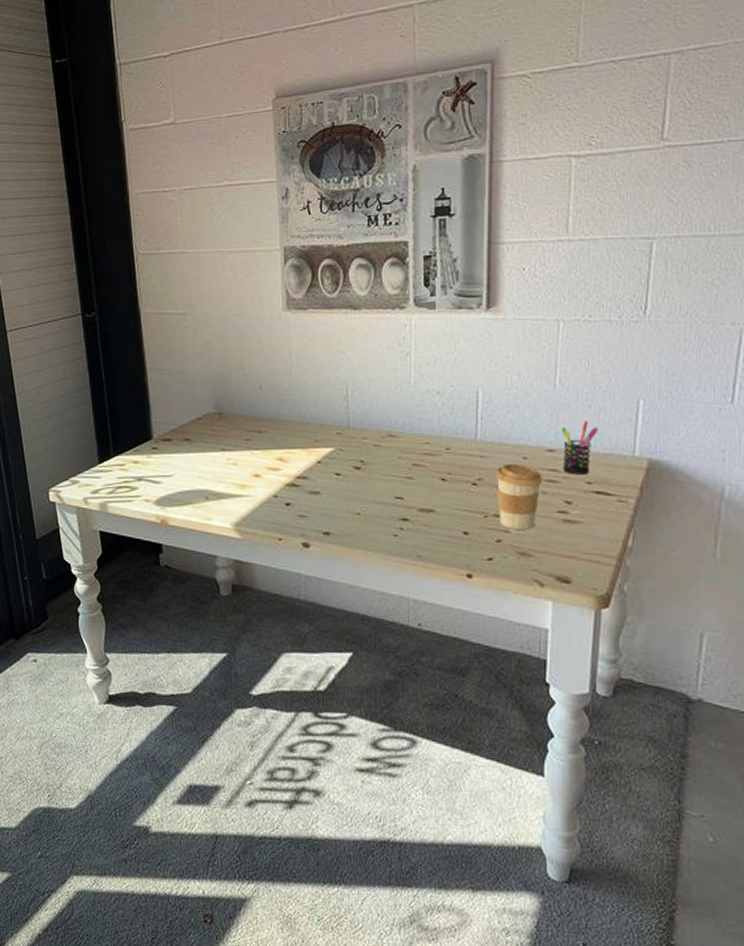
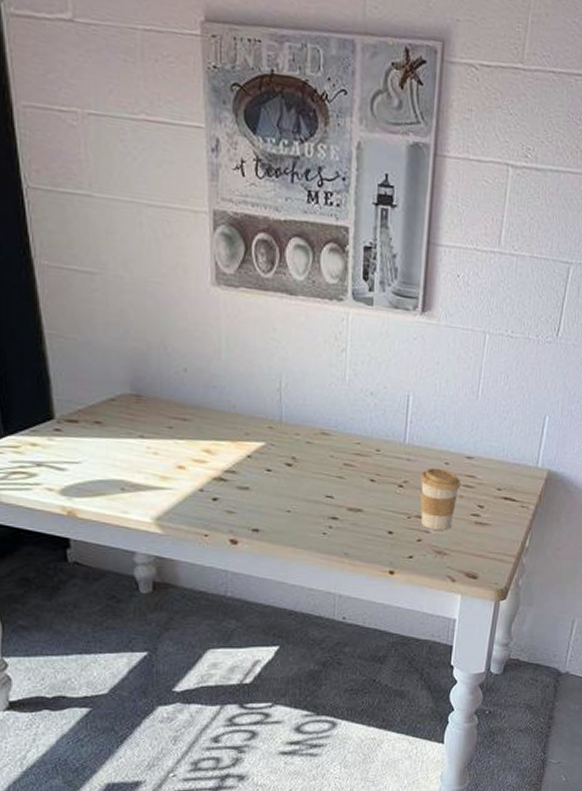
pen holder: present [562,421,598,475] -> none [478,432,511,482]

